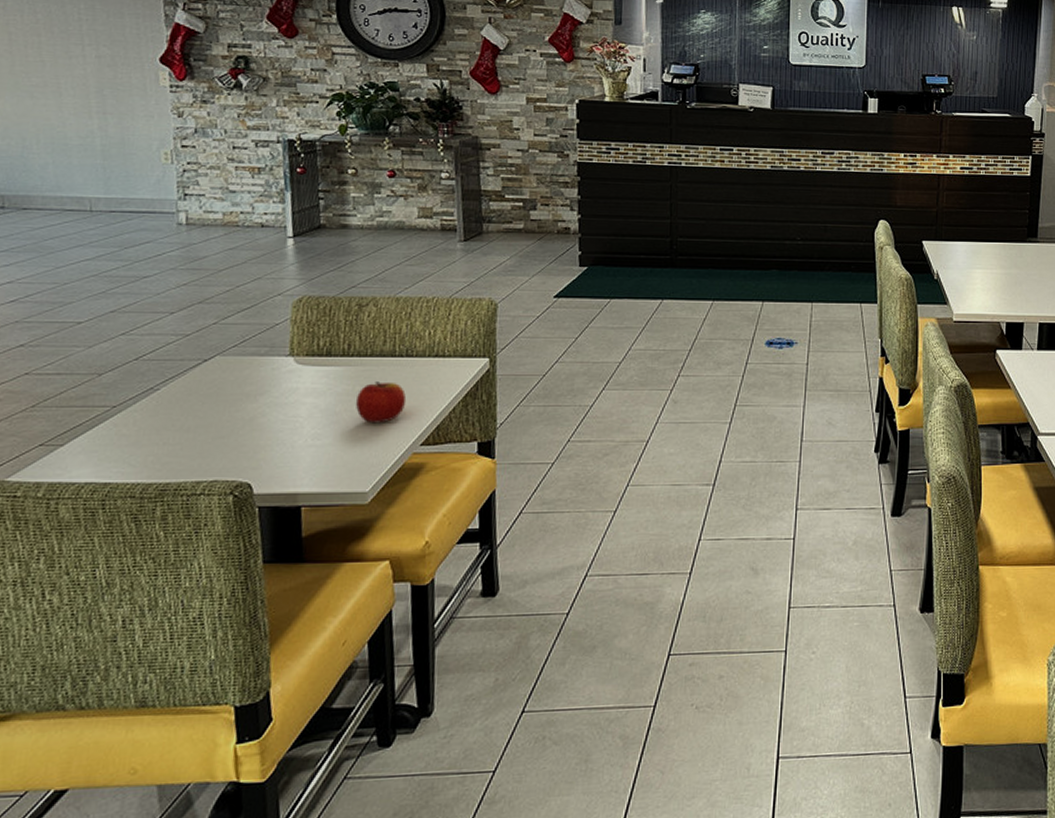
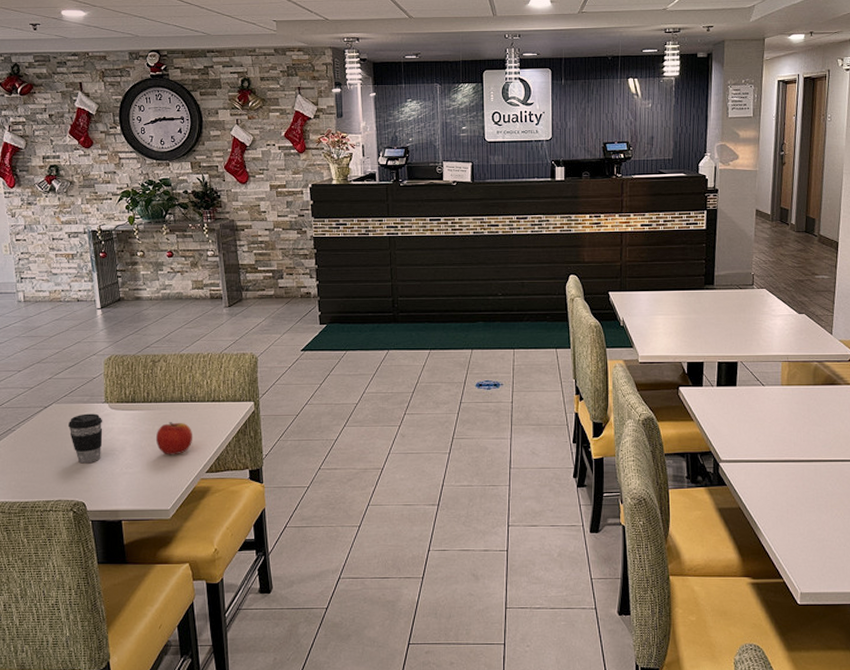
coffee cup: none [236,369,285,433] -> present [68,413,103,464]

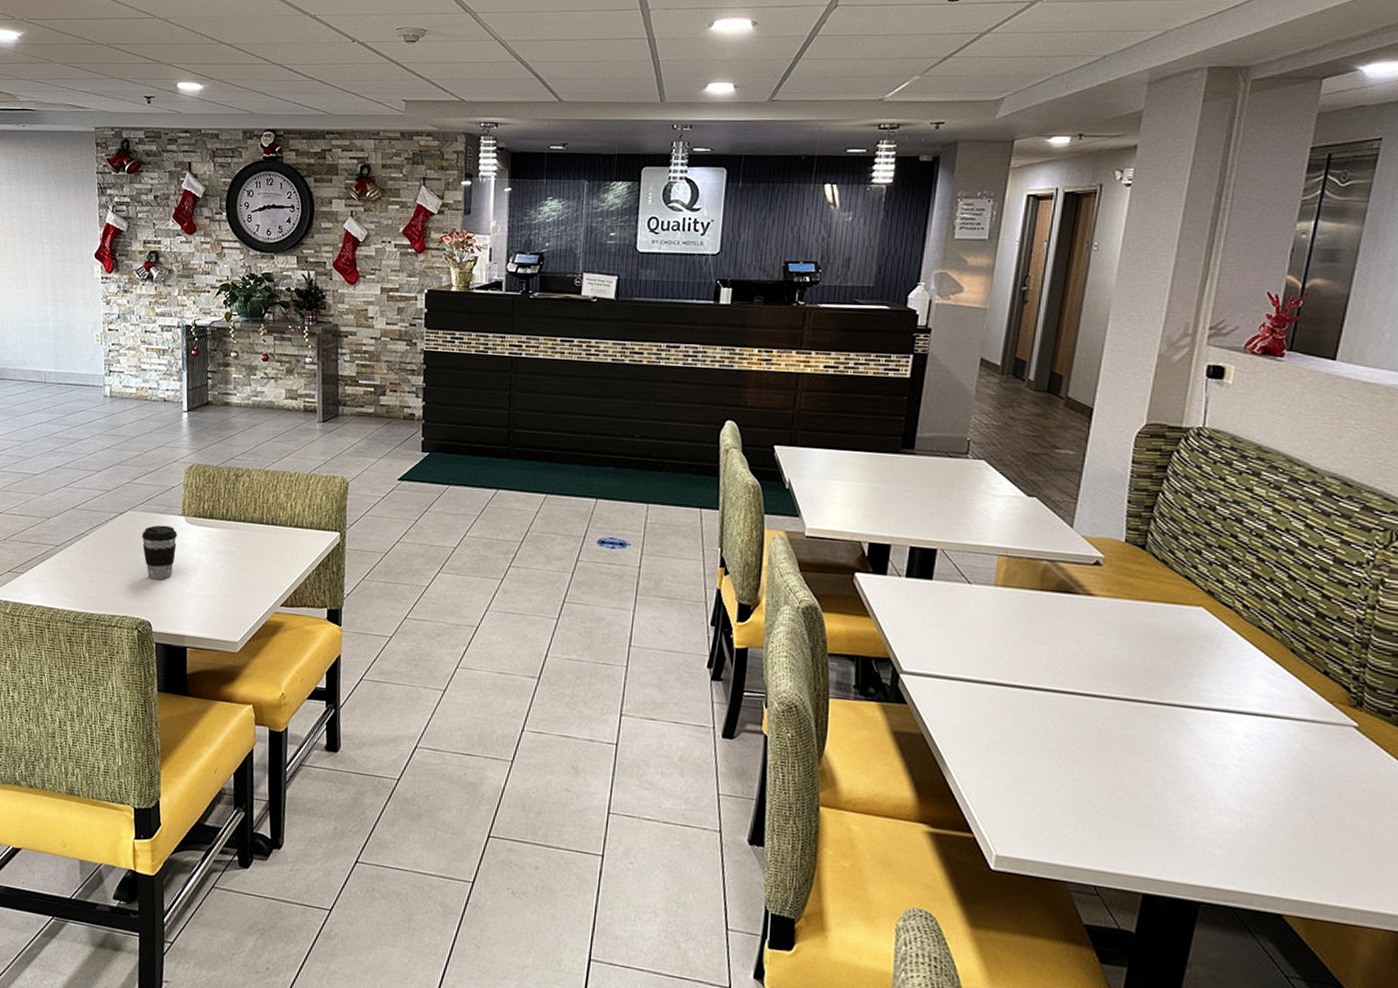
apple: present [155,422,193,455] -> none [230,545,271,583]

